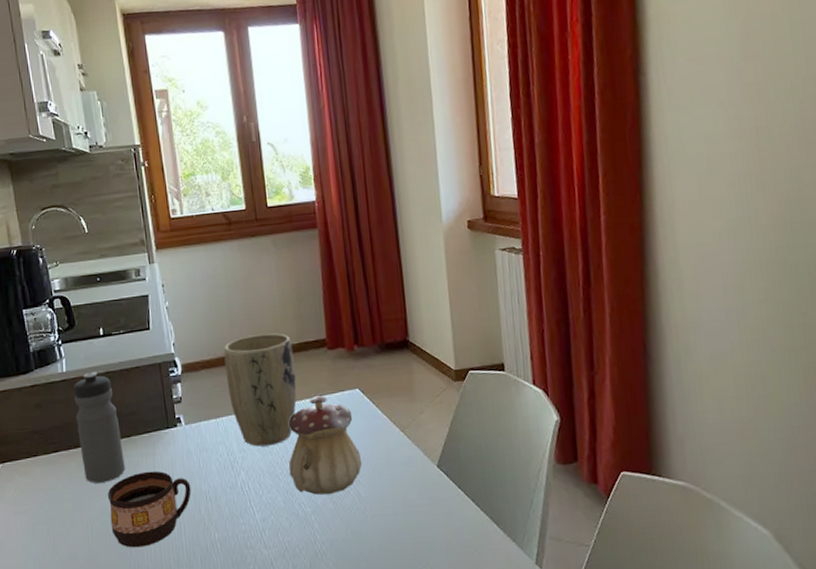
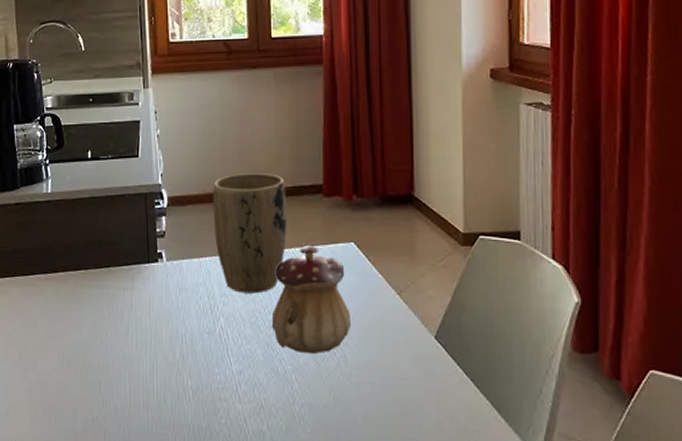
water bottle: present [73,372,125,483] -> none [56,196,101,312]
cup: present [107,471,191,548] -> none [81,305,167,385]

